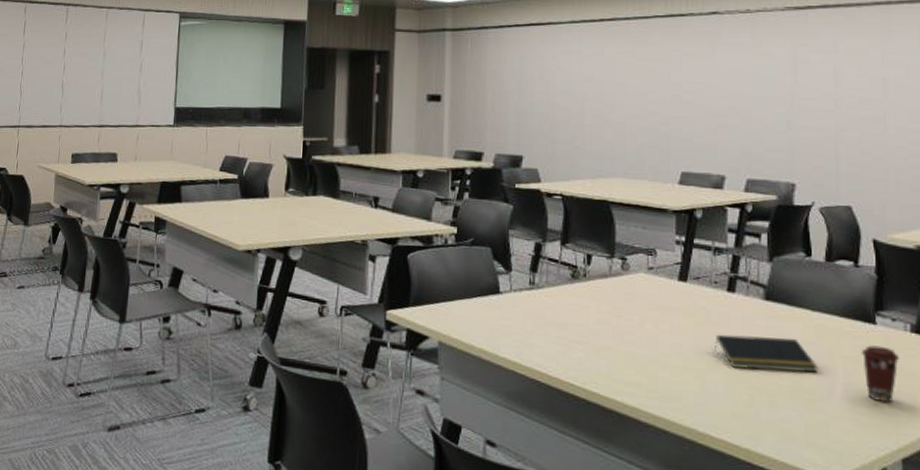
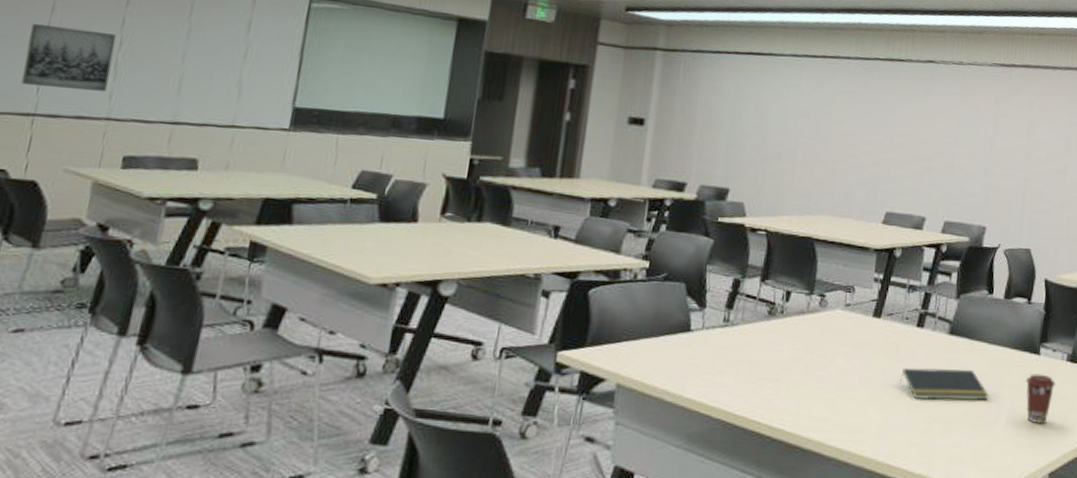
wall art: none [10,58,61,106] -> present [21,23,116,92]

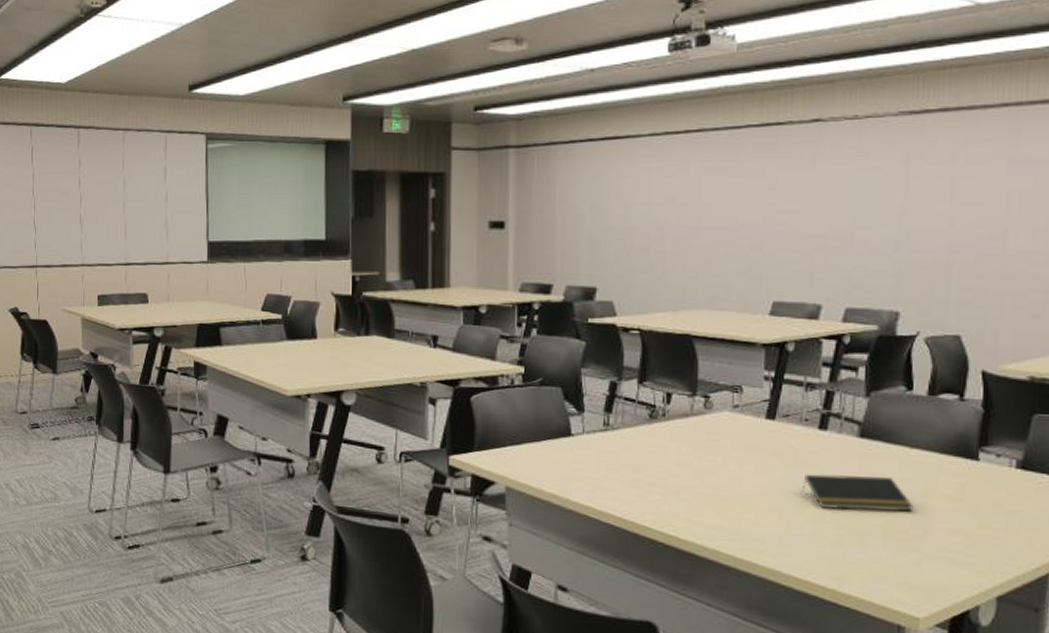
wall art: present [21,23,116,92] -> none [22,190,79,243]
coffee cup: present [1025,374,1055,423] -> none [960,482,1001,540]

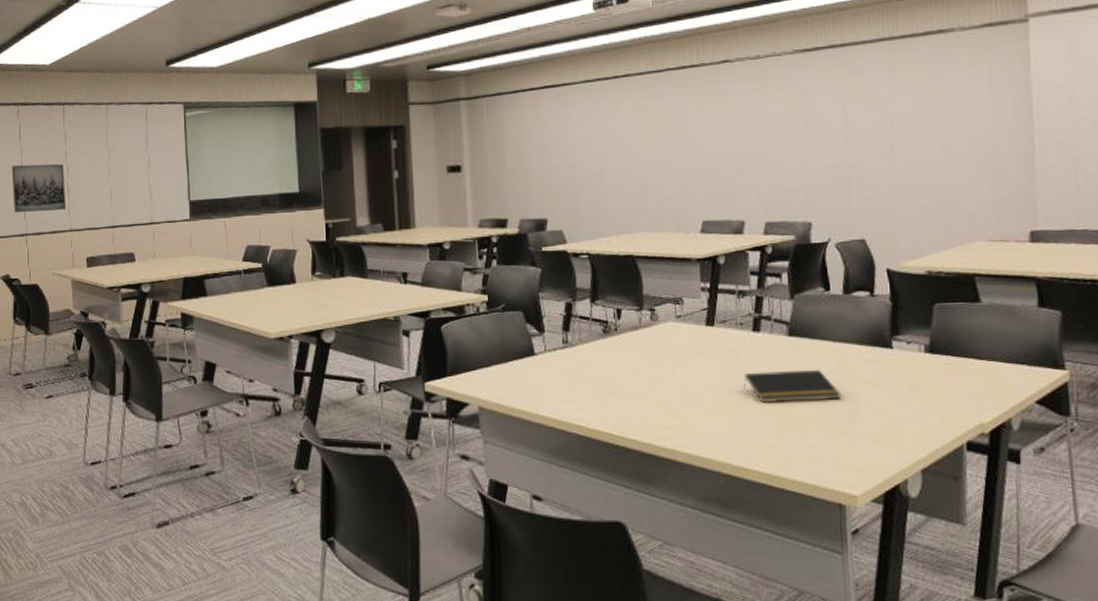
wall art: none [22,190,79,243] -> present [11,164,67,213]

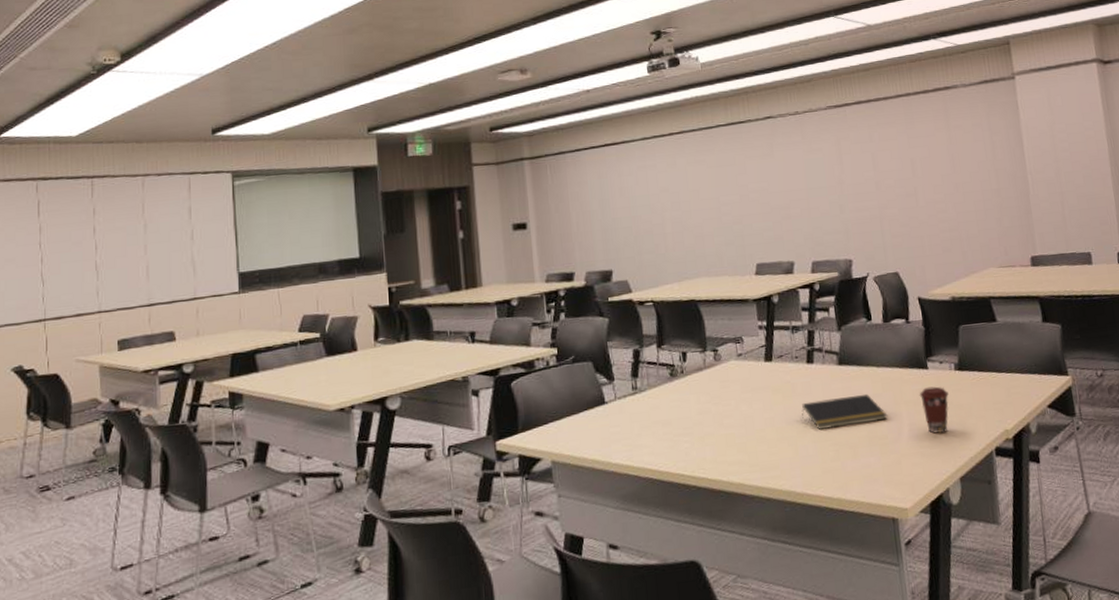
wall art: present [11,164,67,213] -> none [27,241,94,297]
coffee cup: none [880,368,915,419] -> present [919,386,949,434]

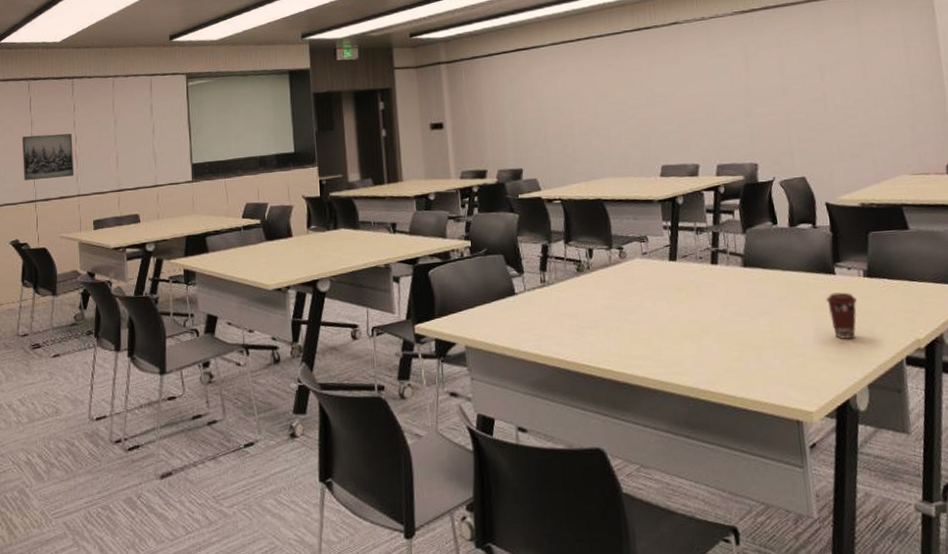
wall art: none [27,241,94,297] -> present [21,133,75,181]
notepad: present [801,393,888,431] -> none [705,296,793,331]

